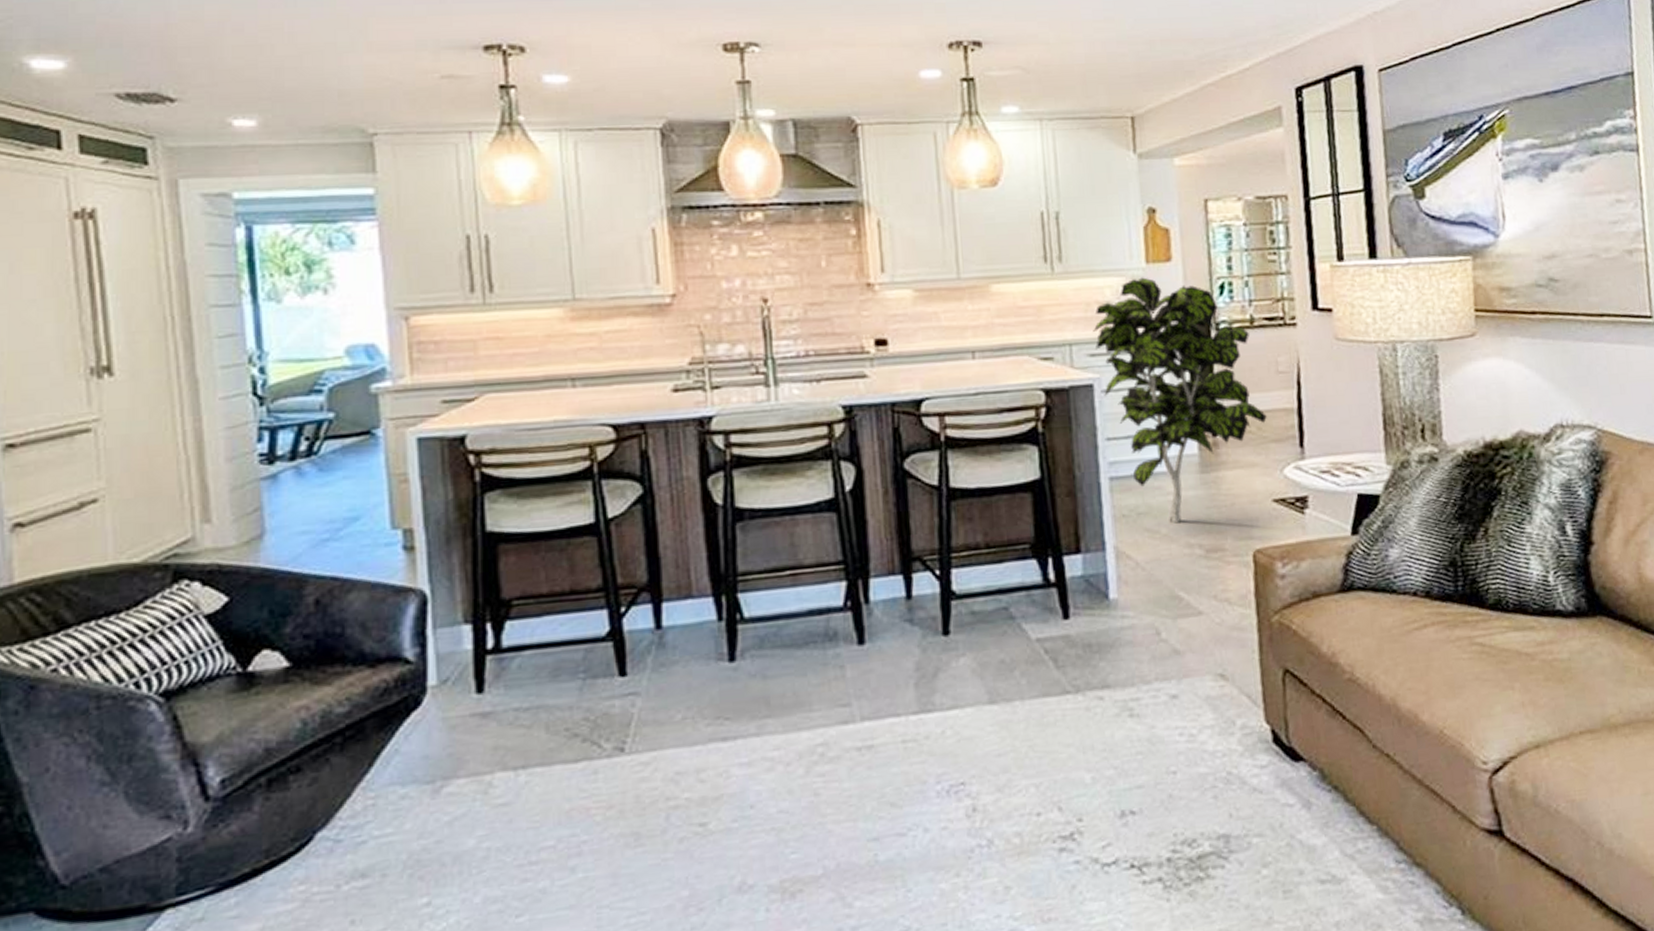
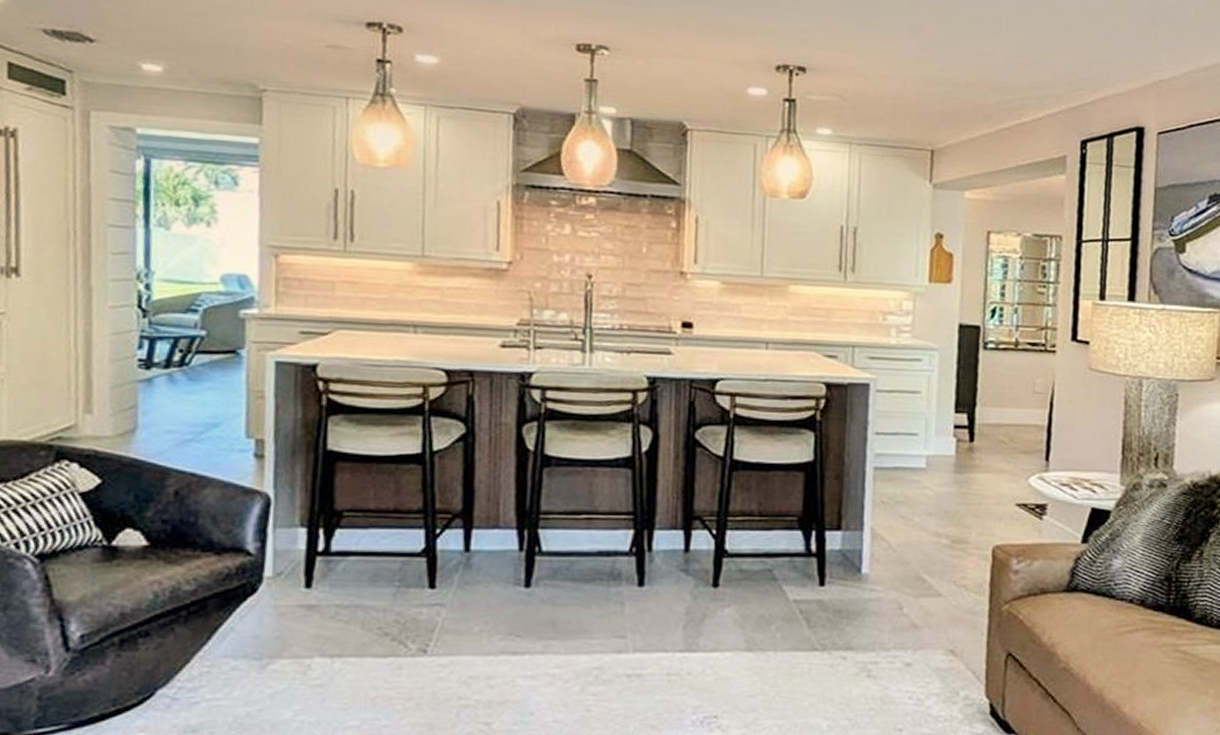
indoor plant: present [1093,277,1267,524] -> none [875,294,1019,514]

